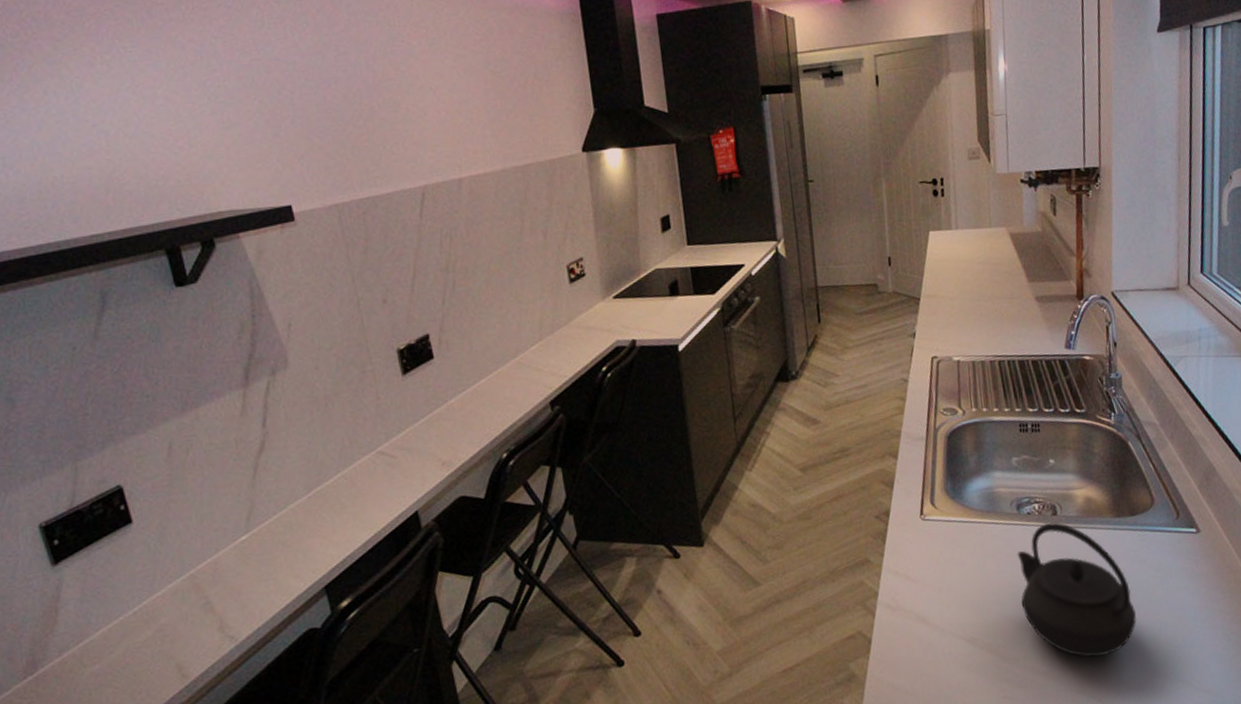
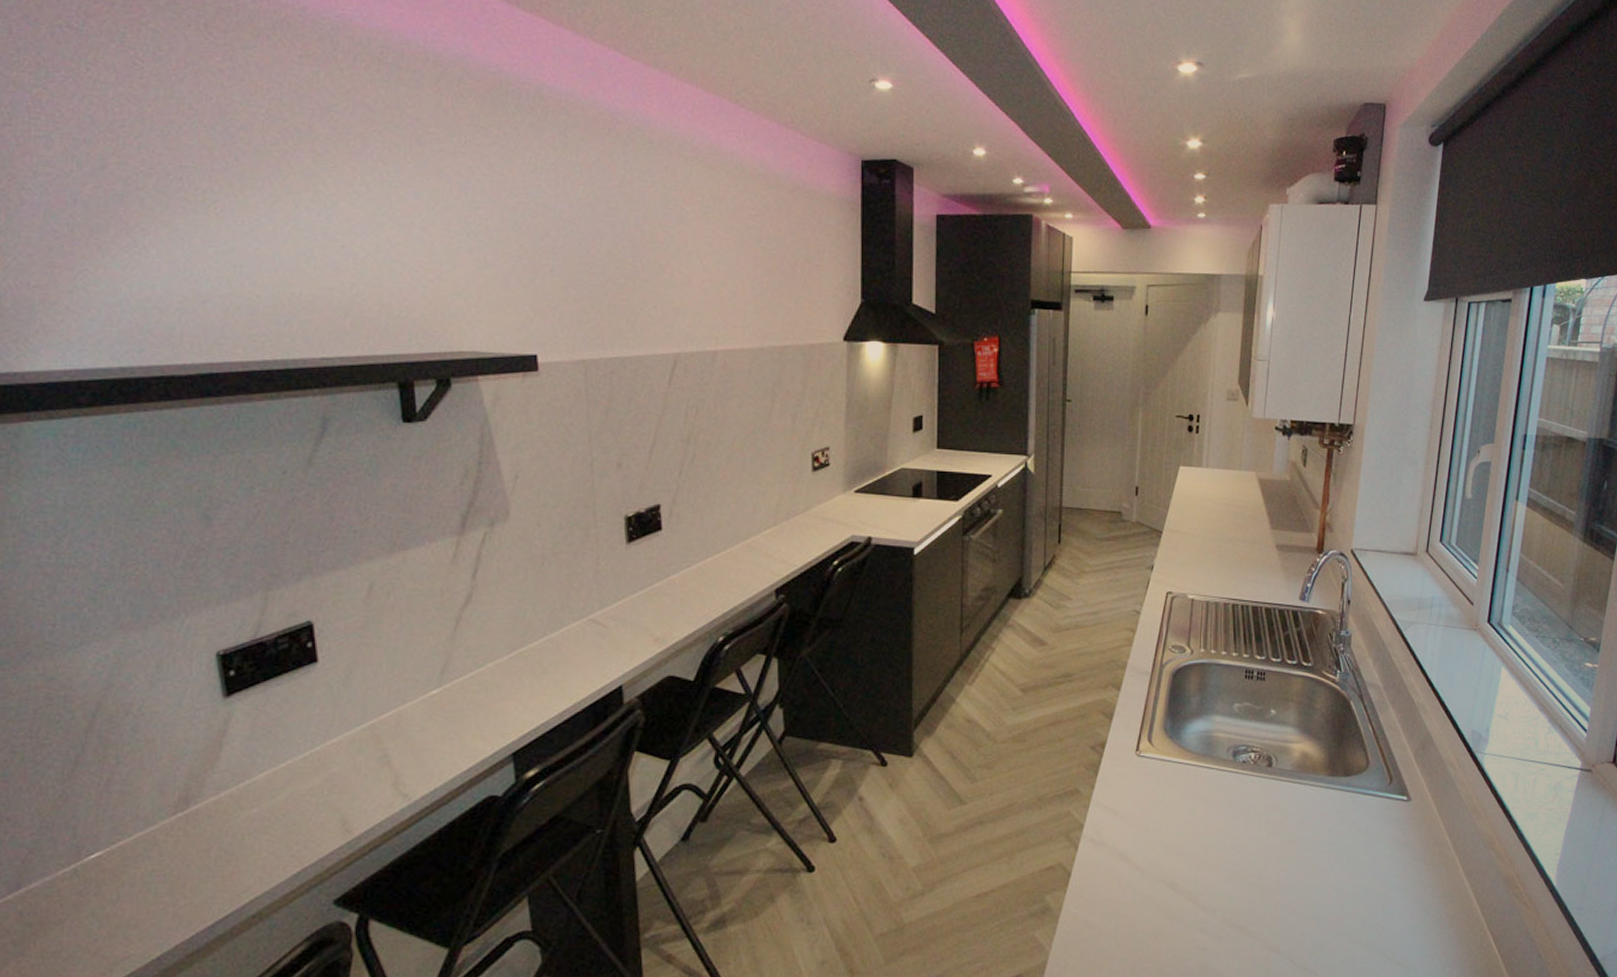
kettle: present [1017,522,1137,658] -> none [1226,773,1339,917]

